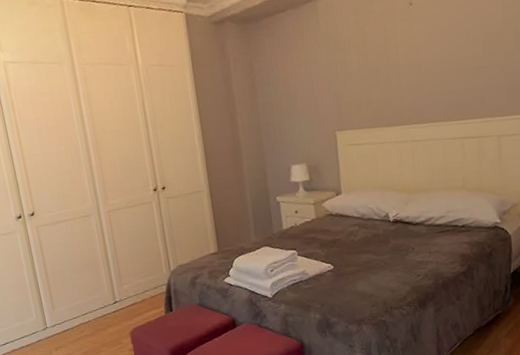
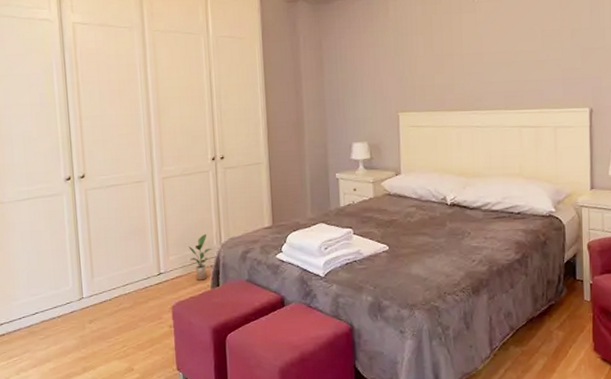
potted plant: none [140,262,162,307] -> present [188,233,212,281]

